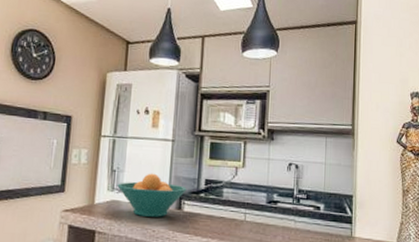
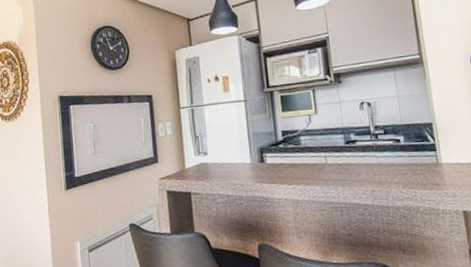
fruit bowl: present [117,173,187,217] -> none [202,133,266,174]

